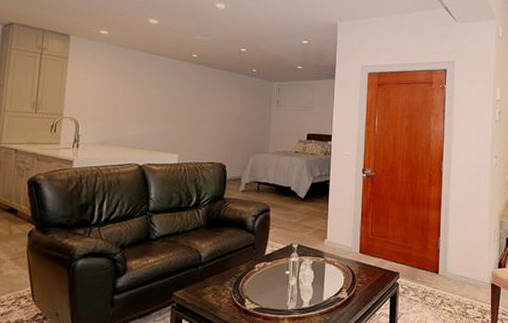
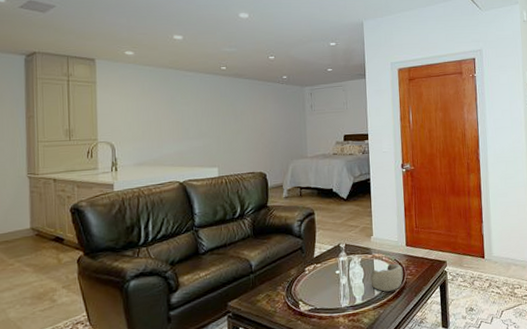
decorative bowl: none [320,269,354,298] -> present [370,263,403,292]

